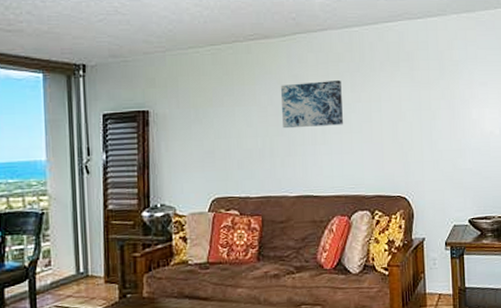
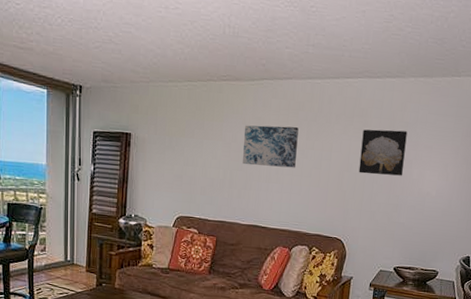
wall art: none [411,70,461,121] -> present [358,129,408,176]

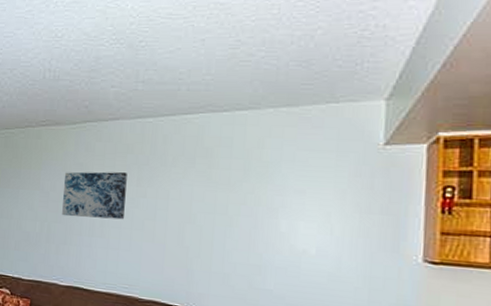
wall art: present [358,129,408,176] -> none [204,171,269,229]

